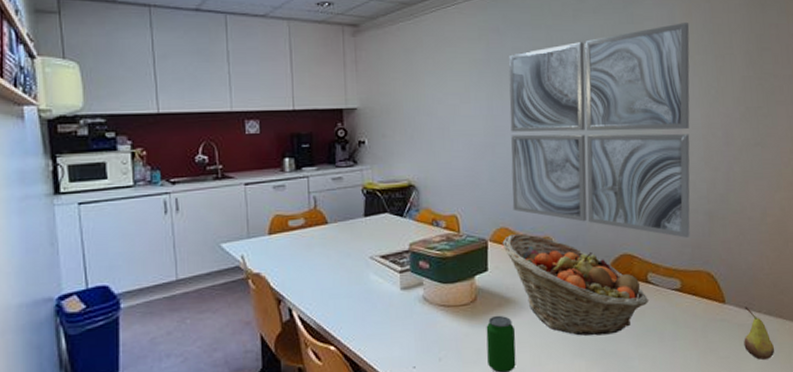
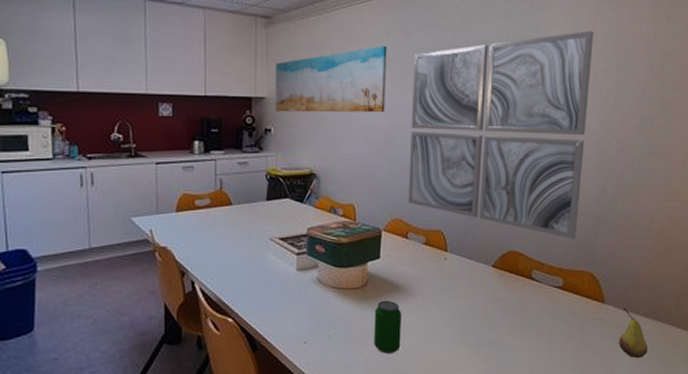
wall art: none [366,49,483,122] -> present [275,46,387,113]
fruit basket: present [502,233,648,336] -> none [395,225,531,325]

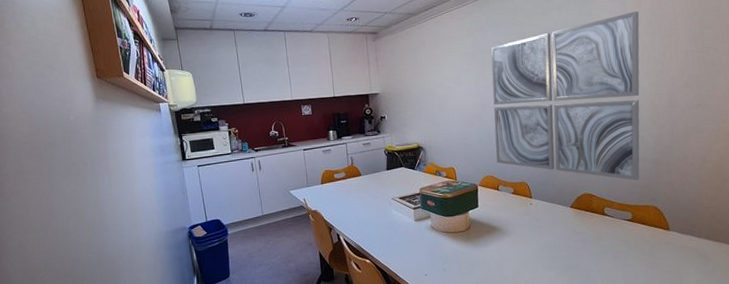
wall art: present [275,46,387,113] -> none [384,44,472,103]
beverage can: present [374,300,402,355] -> none [478,239,501,281]
fruit: present [619,307,648,358] -> none [685,233,713,274]

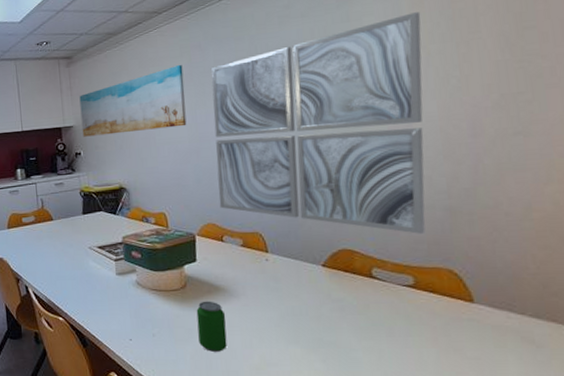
wall art: none [384,44,472,103] -> present [79,65,187,137]
beverage can: none [478,239,501,281] -> present [196,301,227,353]

